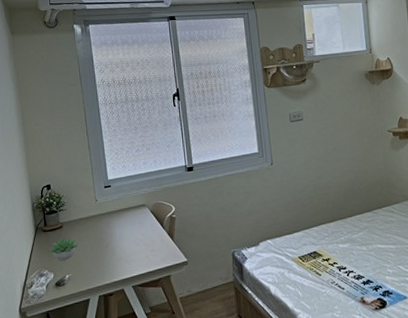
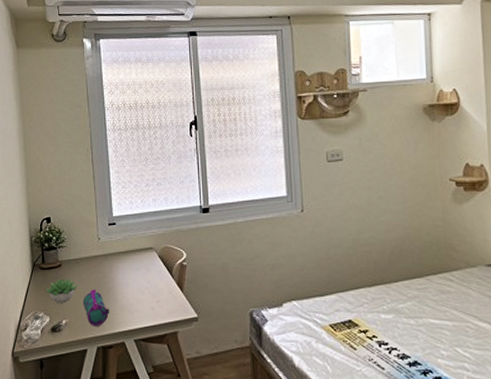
pencil case: none [83,245,109,278] -> present [82,289,110,326]

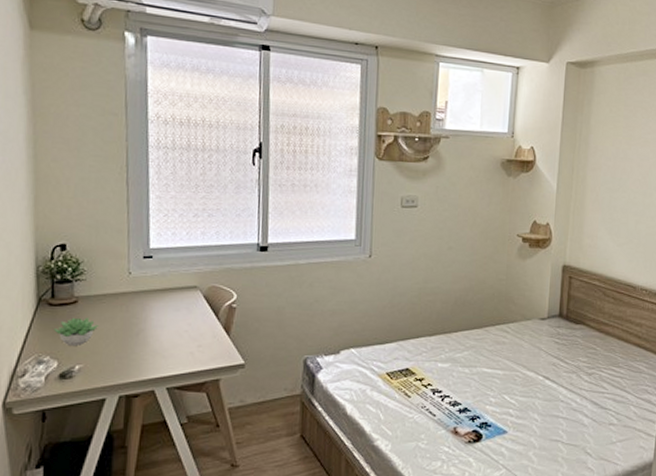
pencil case: present [82,289,110,326] -> none [103,330,139,373]

